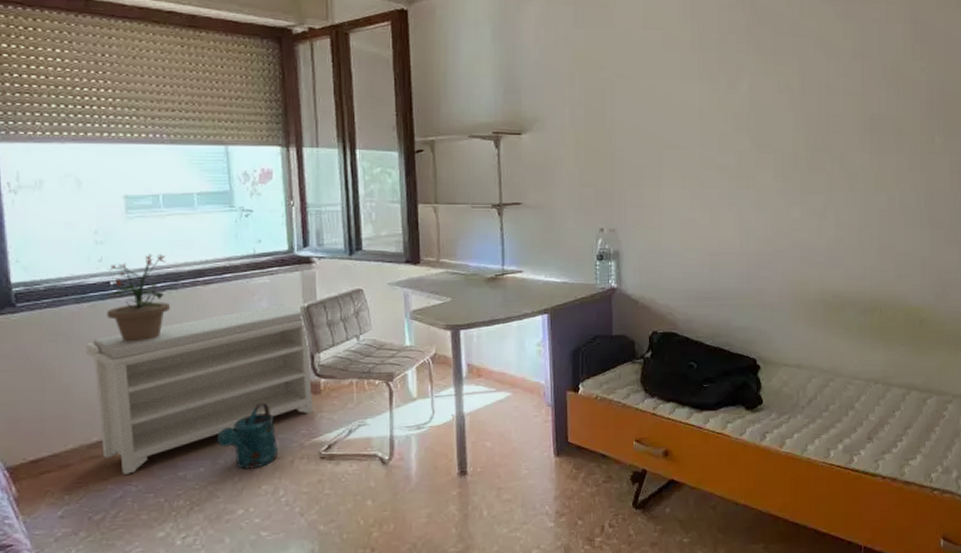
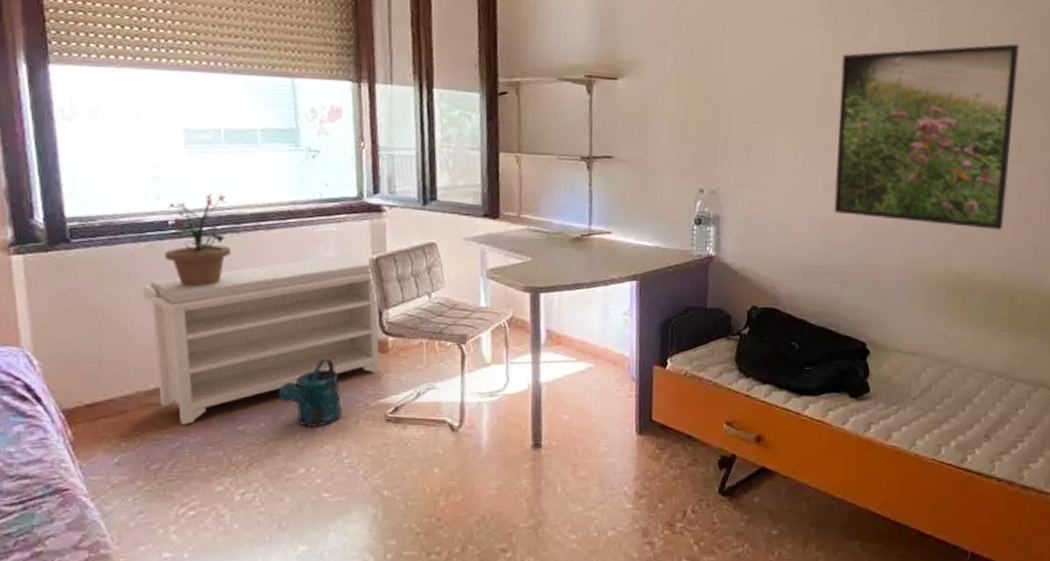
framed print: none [717,90,869,252] -> present [834,44,1019,230]

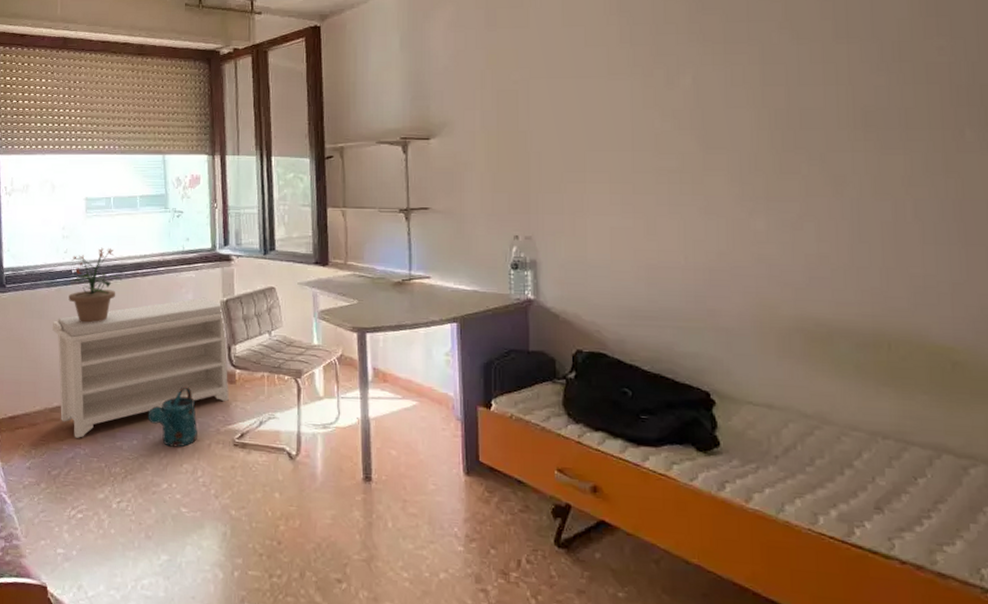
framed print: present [834,44,1019,230] -> none [653,77,866,272]

